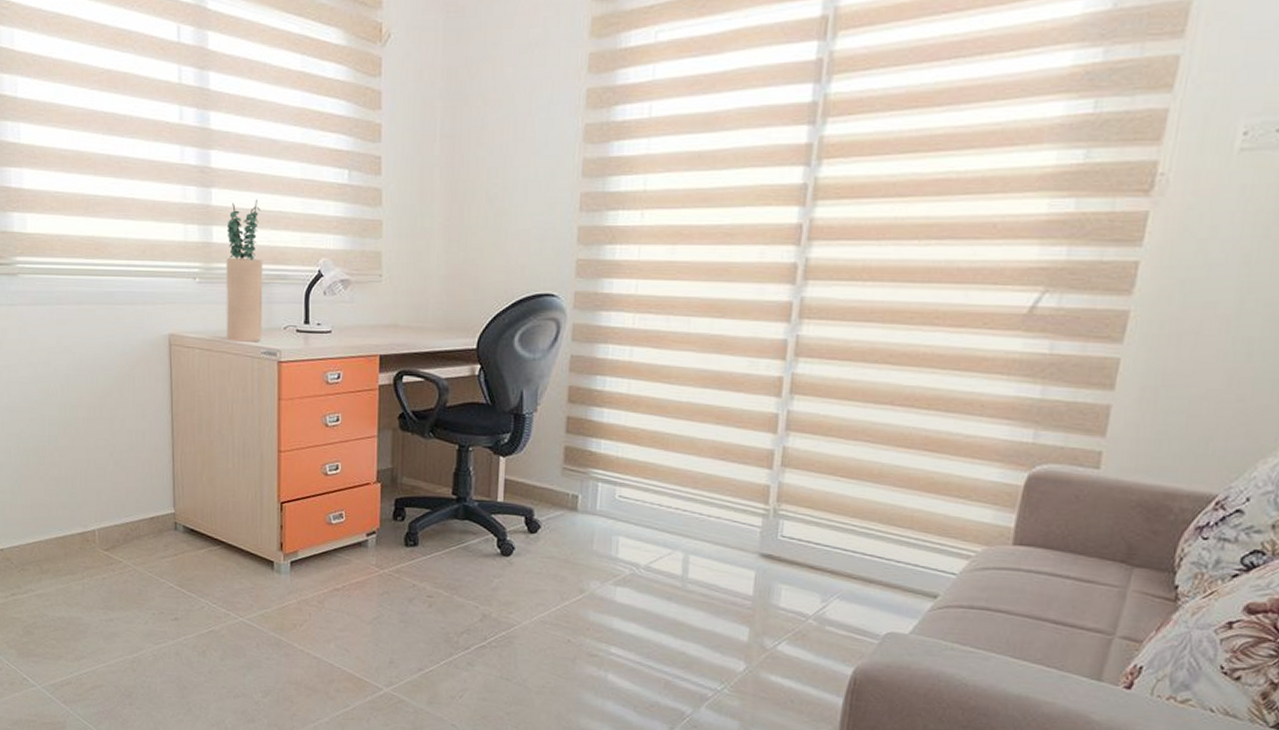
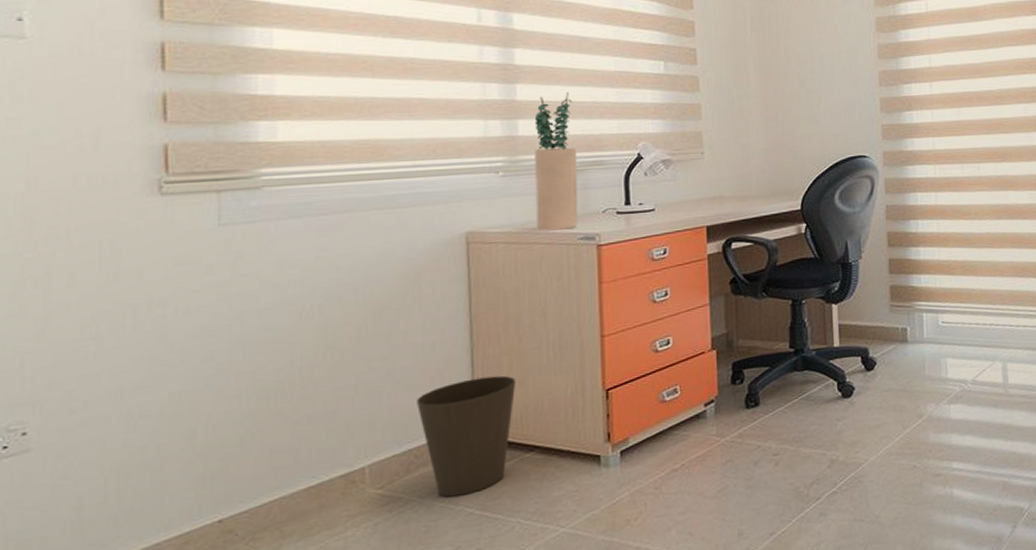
trash bin: none [132,471,208,571] -> present [417,375,517,498]

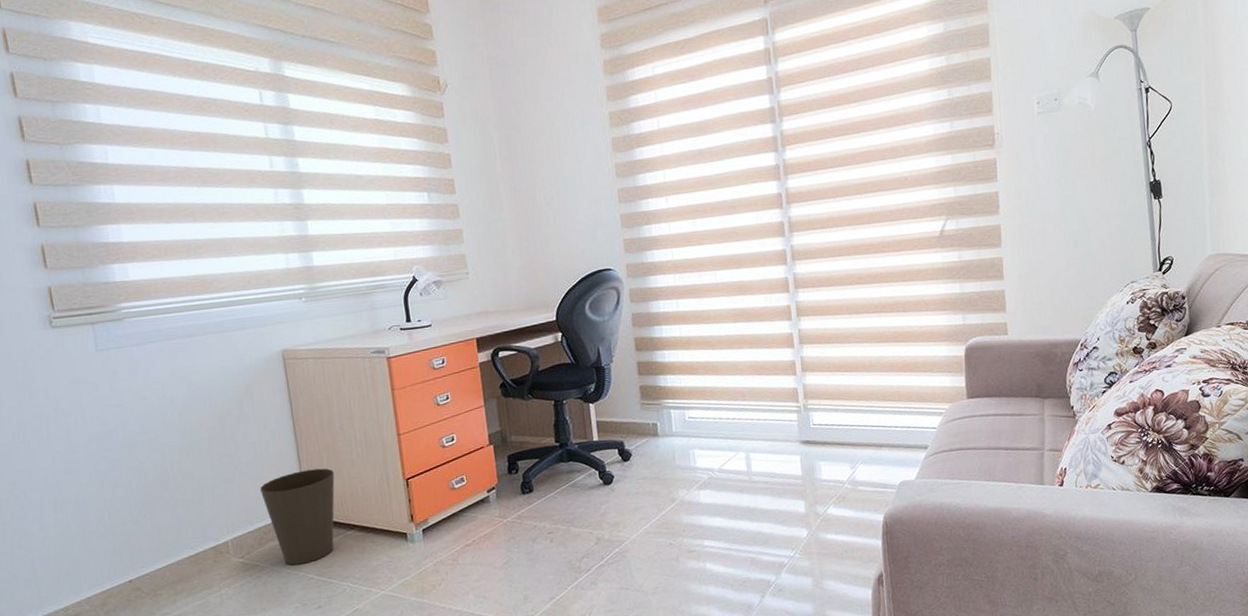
vase: present [534,91,578,231] -> none [325,225,370,347]

